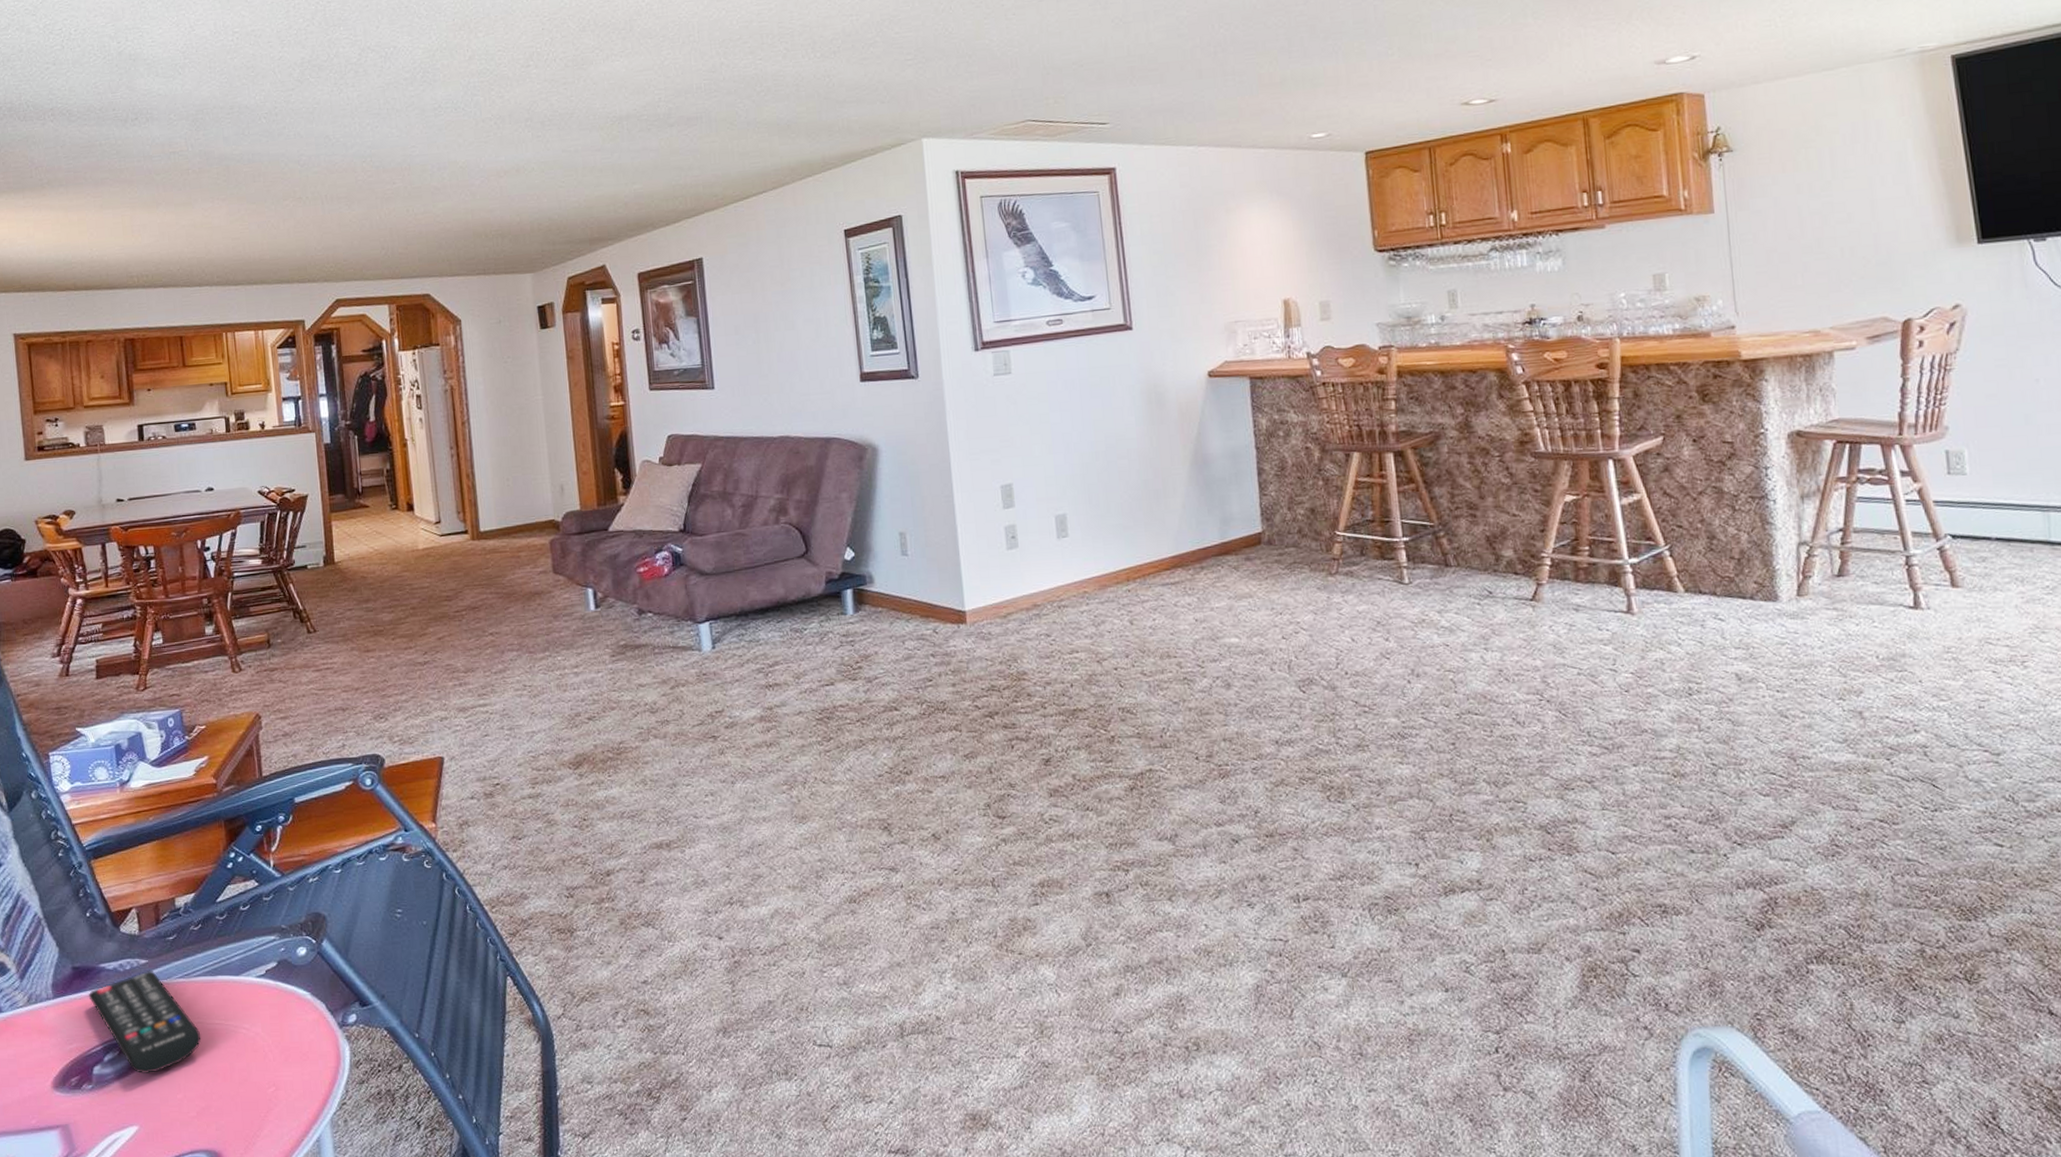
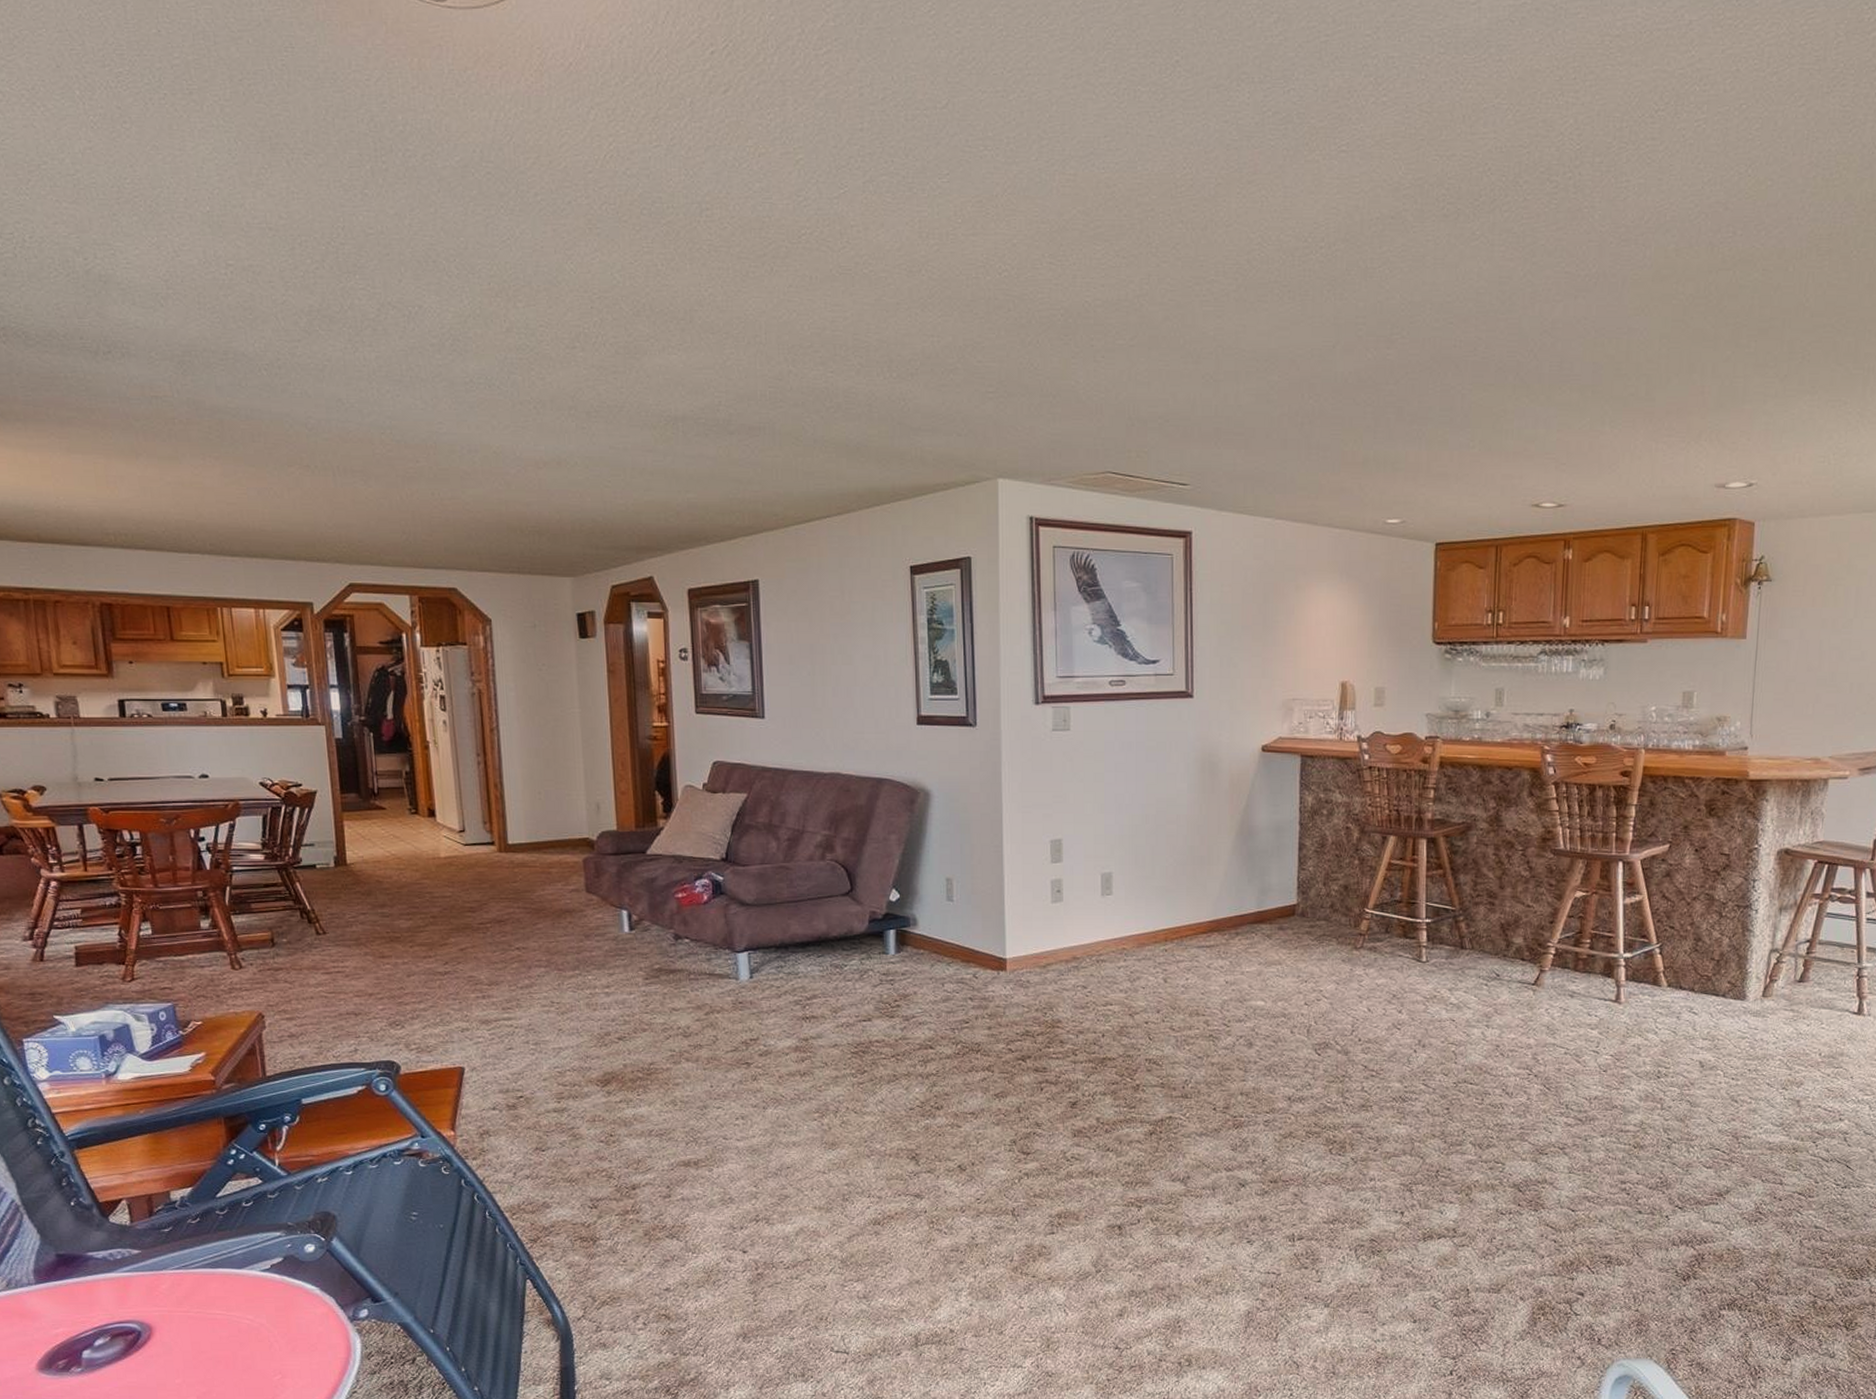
remote control: present [88,971,202,1075] -> none [75,1261,201,1360]

